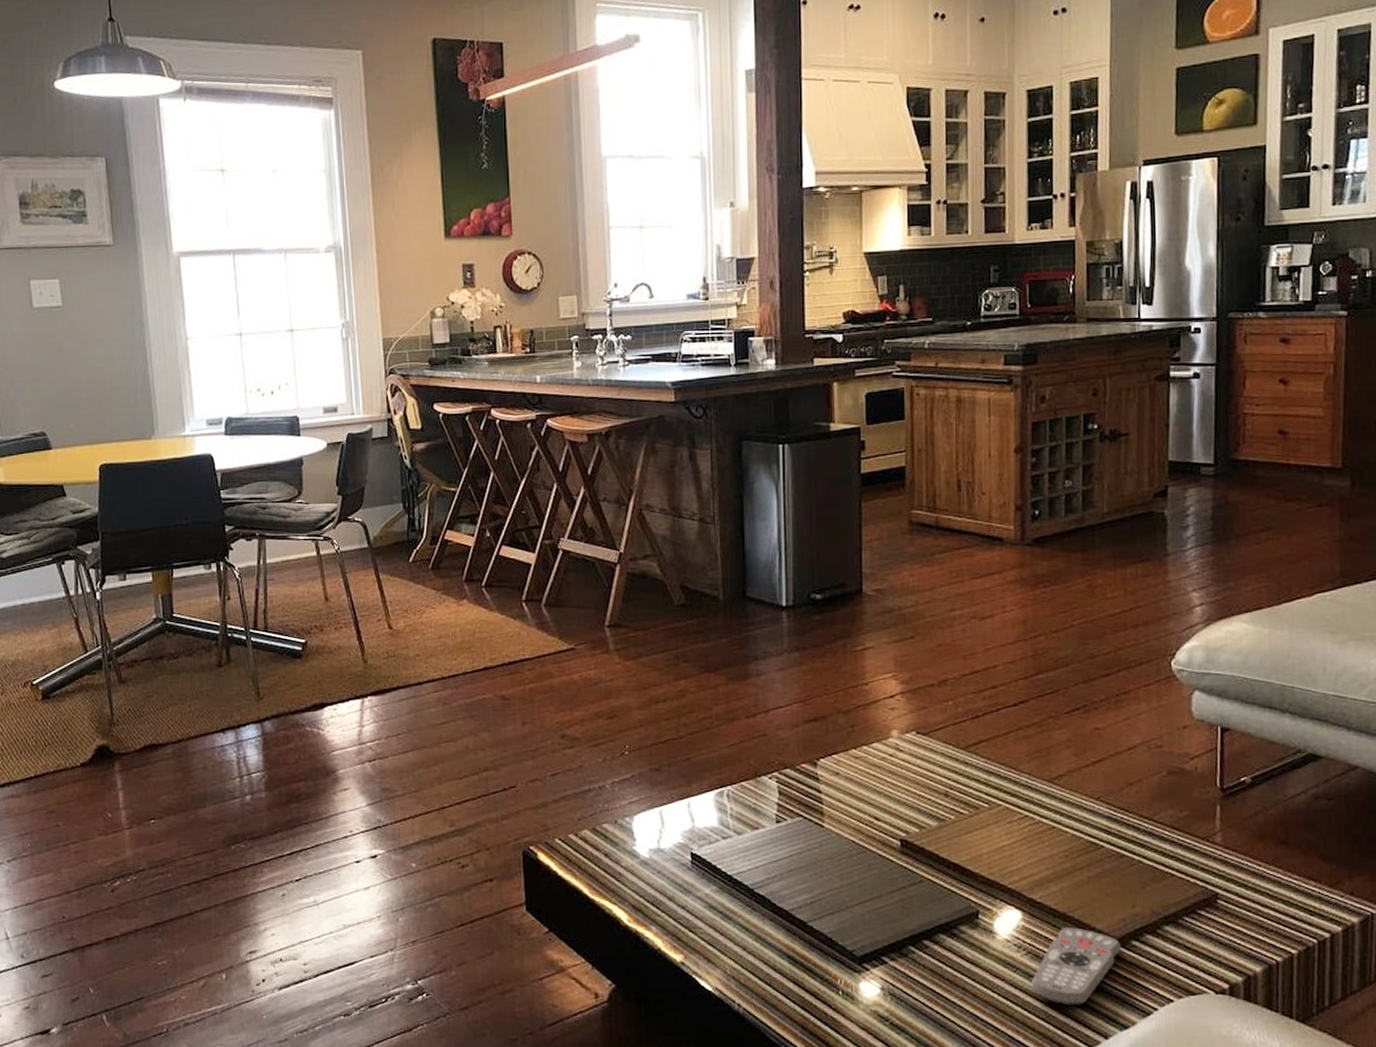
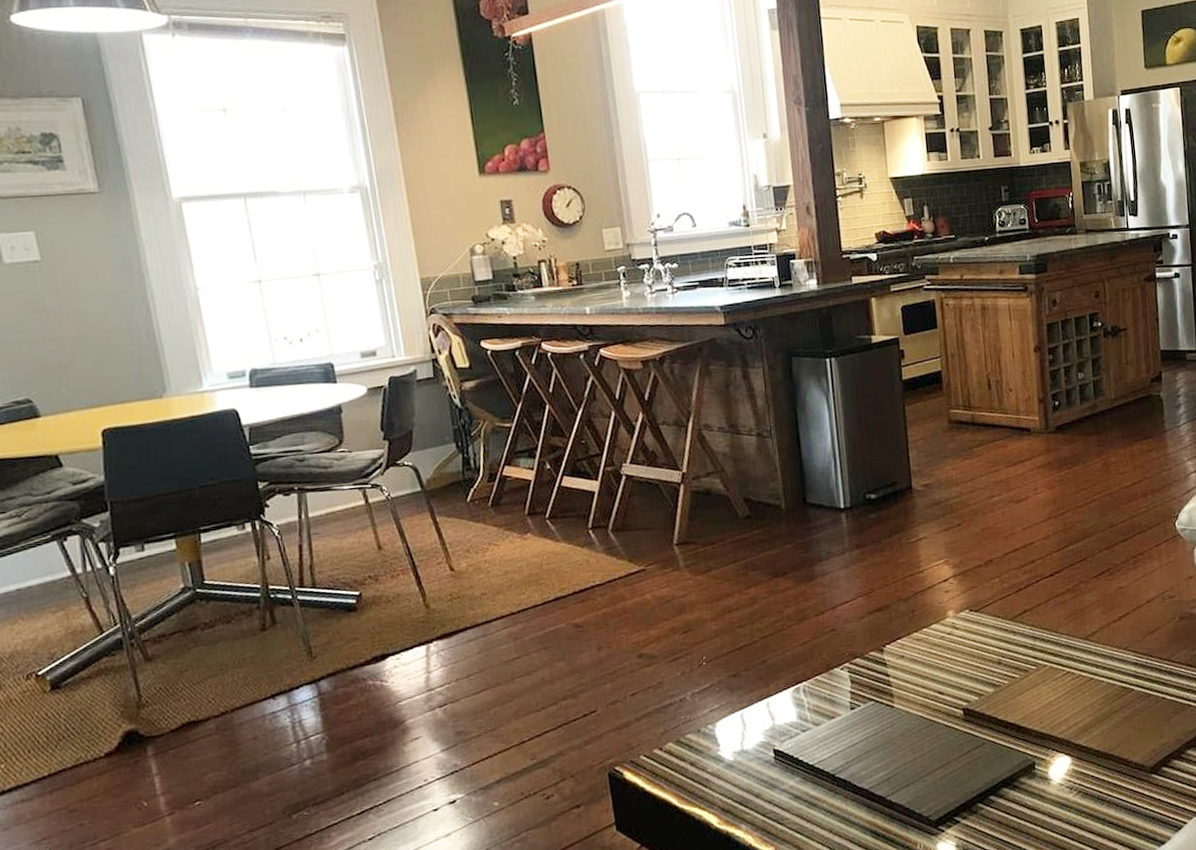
remote control: present [1030,927,1122,1007] -> none [1083,763,1155,834]

